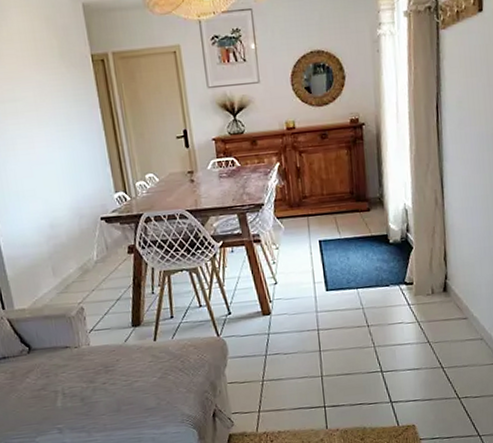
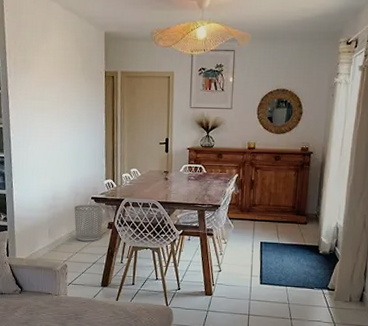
waste bin: none [80,226,123,275] -> present [74,204,103,241]

